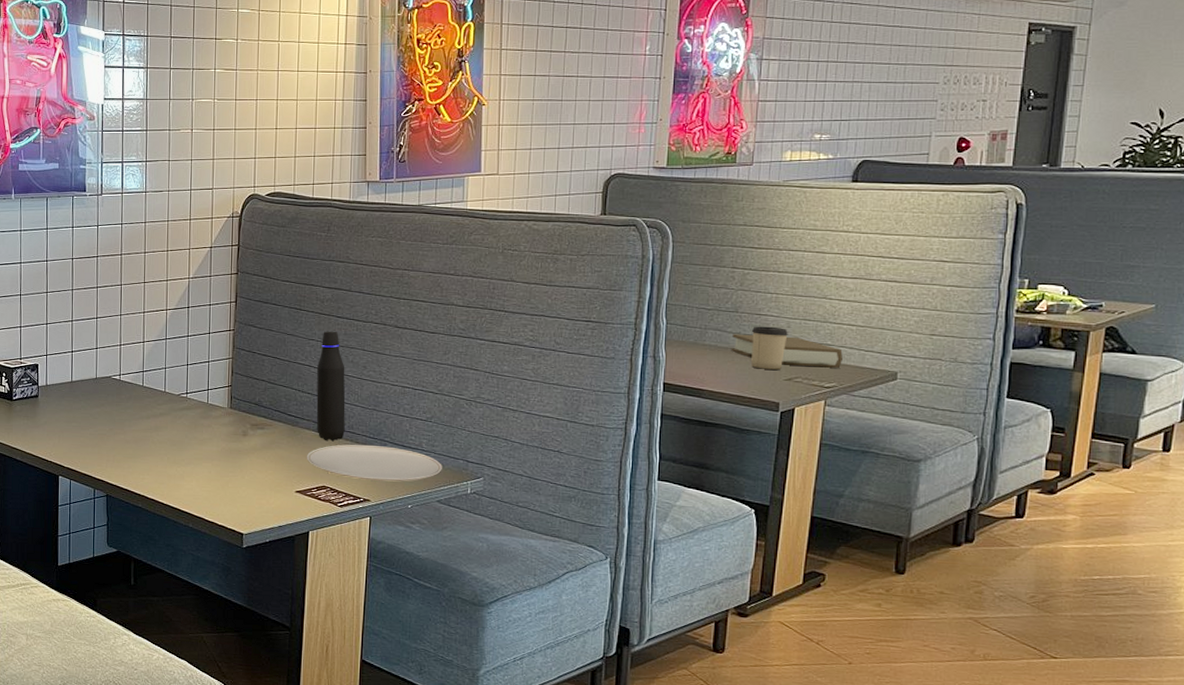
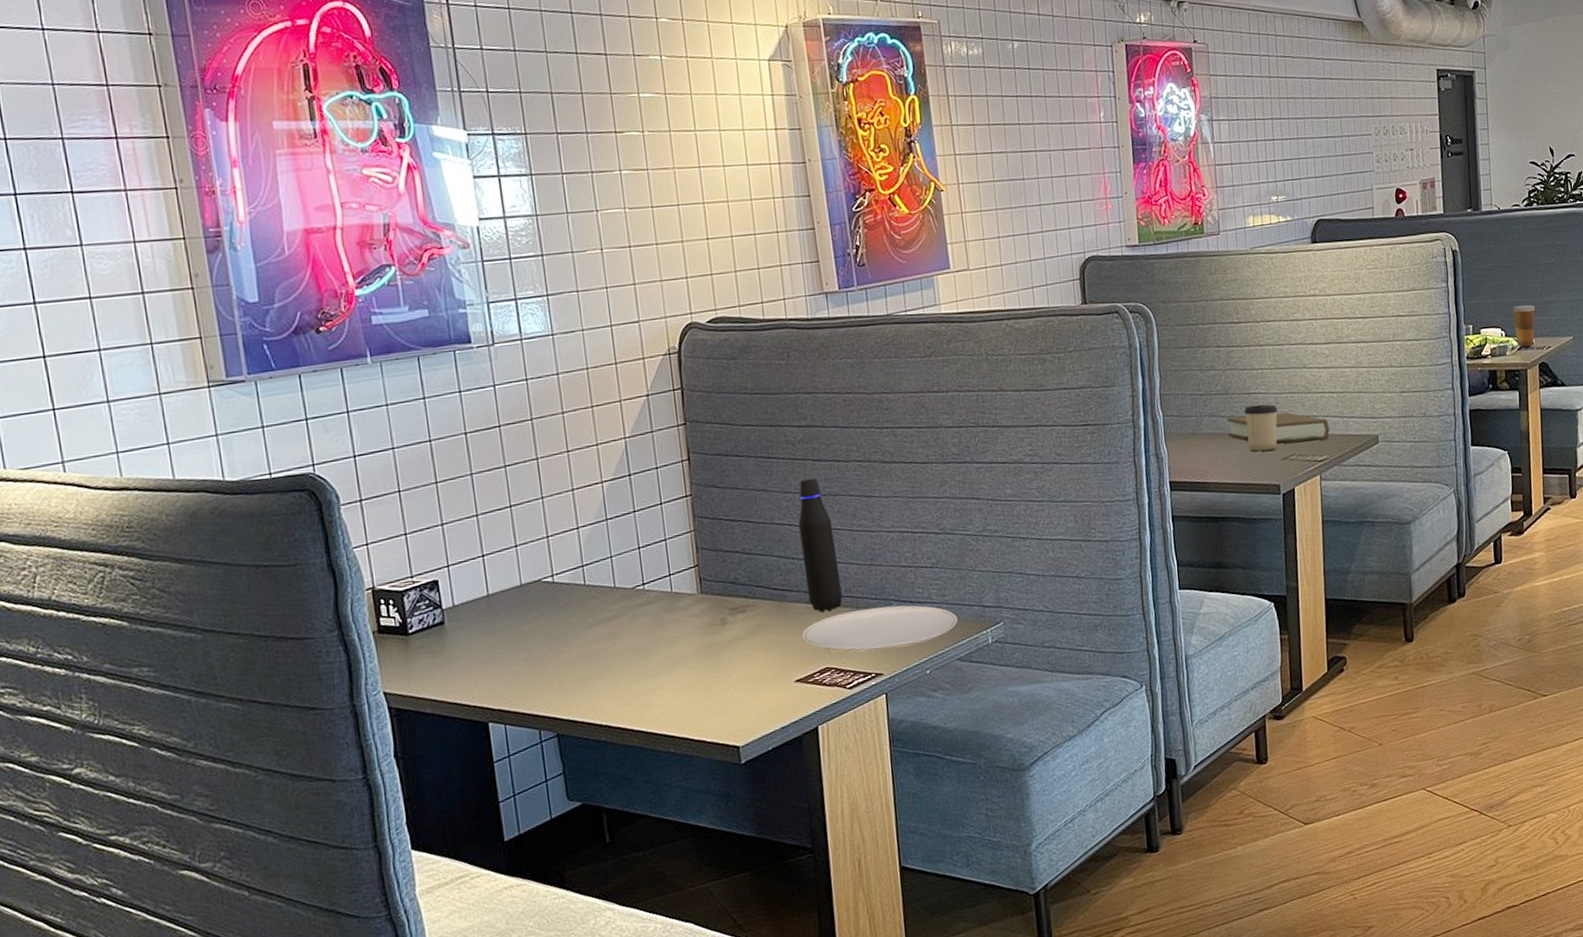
beverage cup: none [1081,267,1111,310] -> present [1513,305,1535,348]

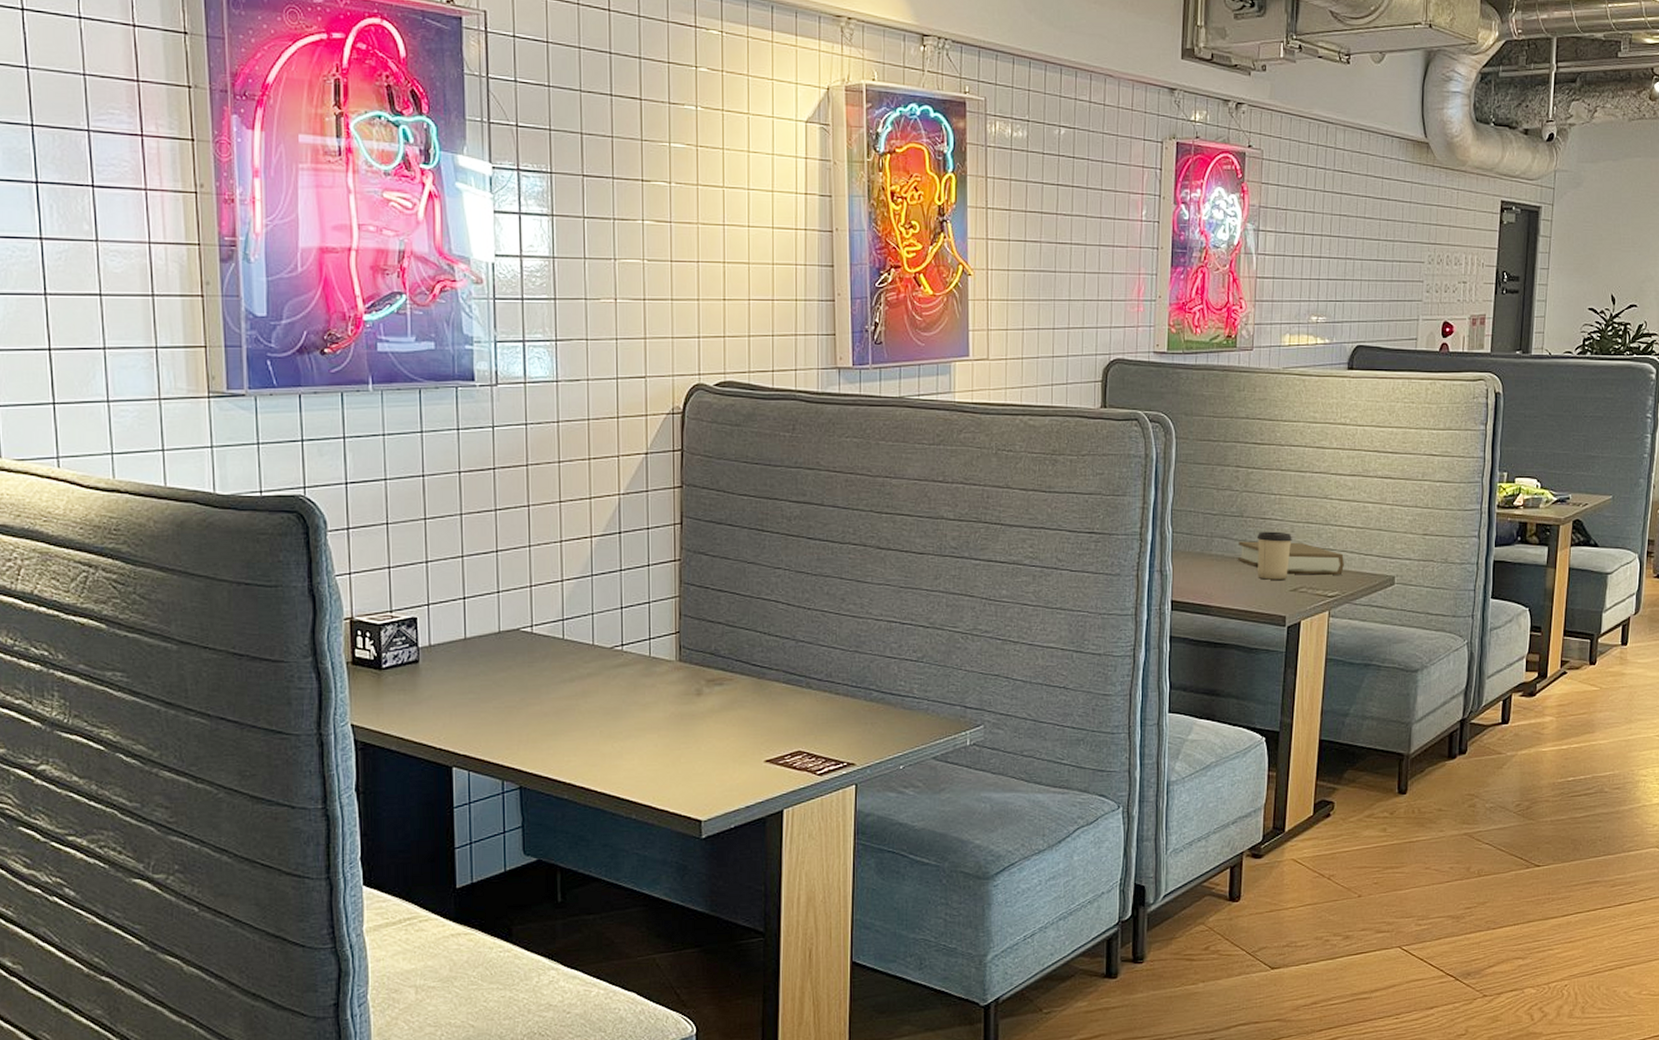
water bottle: present [798,477,843,612] -> none [785,556,822,695]
plate: present [801,605,958,652] -> none [776,695,937,740]
beverage cup: present [1513,305,1535,348] -> none [1552,458,1576,502]

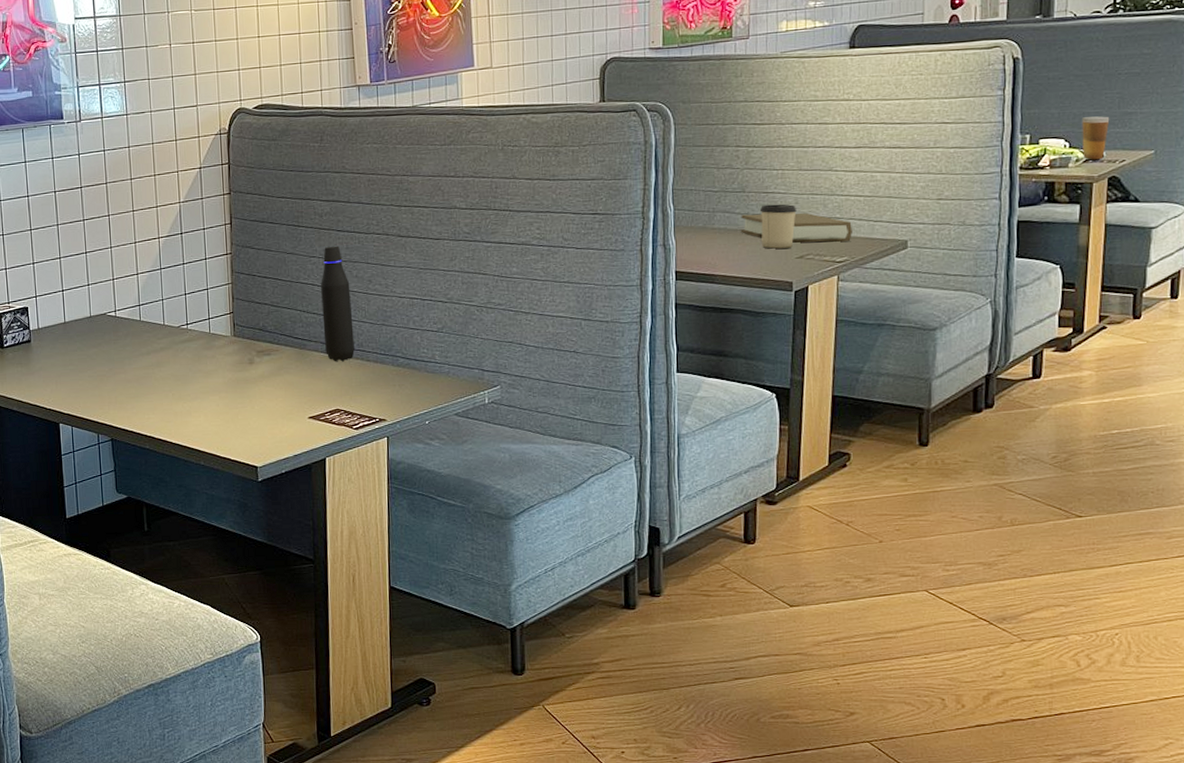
water bottle: none [785,556,822,695] -> present [320,245,355,362]
beverage cup: none [1552,458,1576,502] -> present [1081,116,1110,161]

